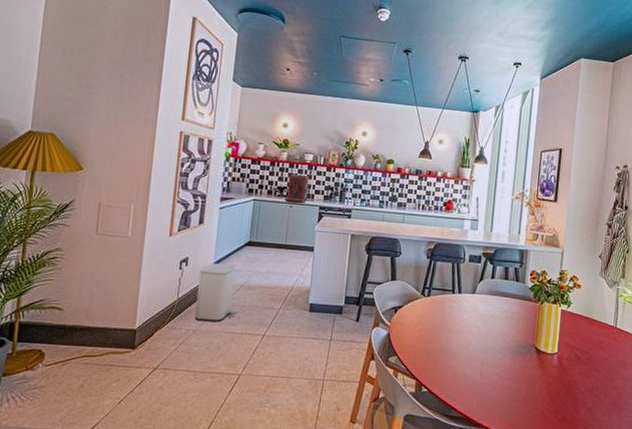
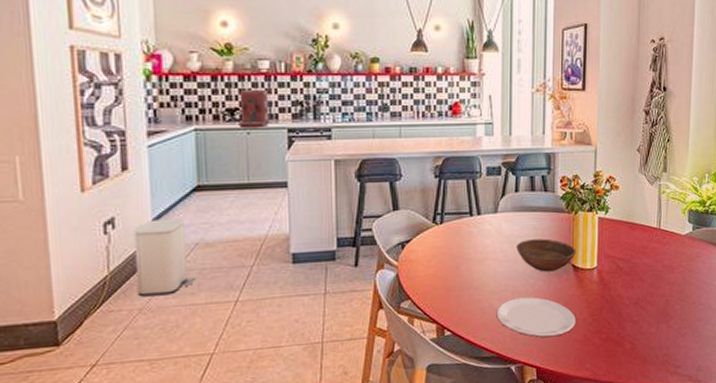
plate: none [466,369,536,409] -> present [496,297,576,337]
bowl: none [488,320,540,351] -> present [516,238,576,272]

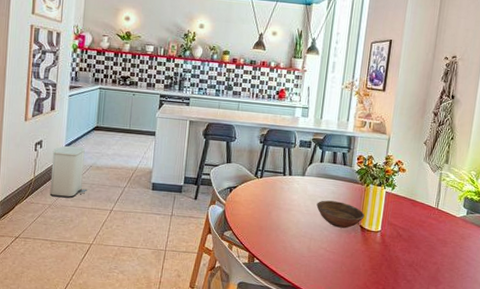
coffee machine: present [238,89,270,129] -> none [128,64,151,92]
plate: present [496,297,576,337] -> none [295,244,359,280]

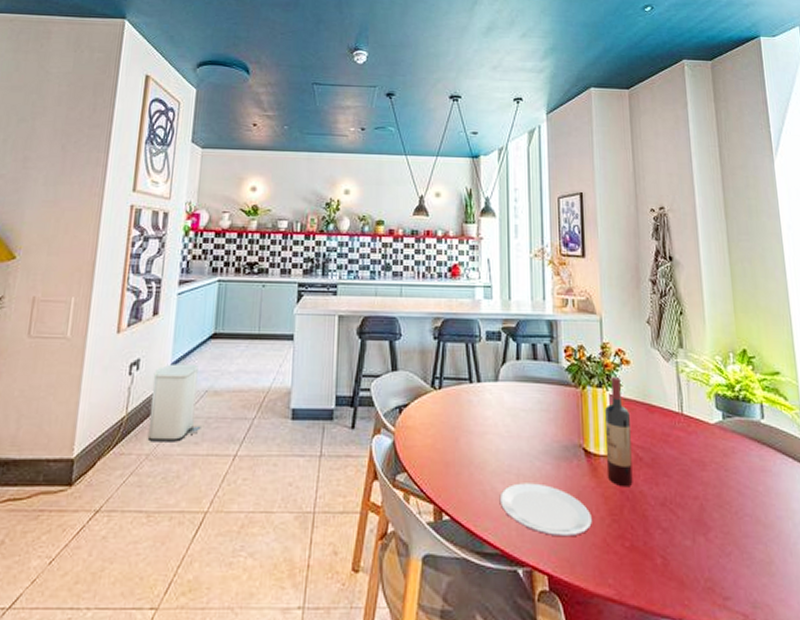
plate: none [295,244,359,280] -> present [499,483,592,537]
bowl: present [316,200,365,228] -> none [520,414,587,455]
wine bottle: none [374,179,399,253] -> present [604,375,633,487]

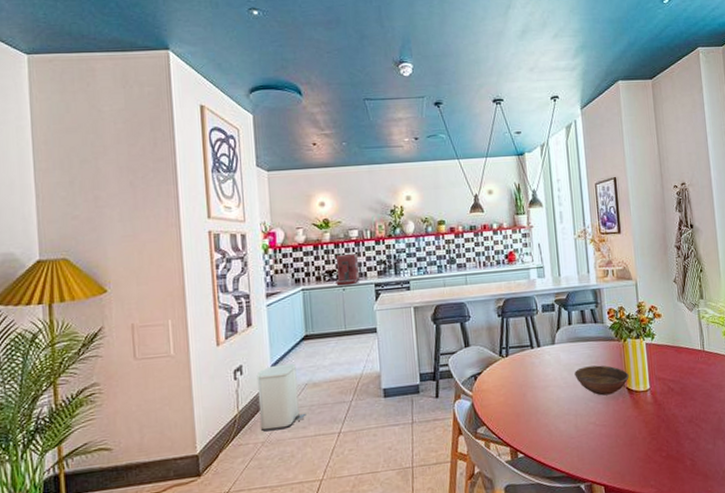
coffee machine: none [256,245,285,282] -> present [335,253,360,286]
plate: present [499,483,592,537] -> none [562,419,636,457]
bowl: none [520,414,587,455] -> present [574,365,629,396]
wine bottle: present [604,375,633,487] -> none [643,327,667,413]

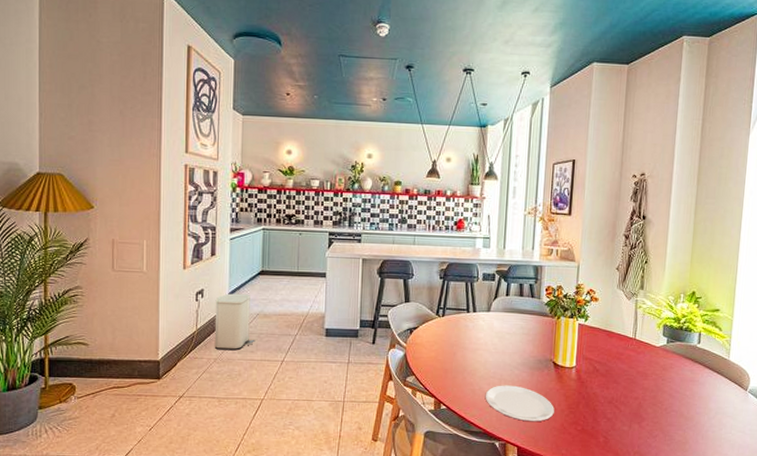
coffee machine: present [335,253,360,286] -> none [294,200,317,231]
plate: none [562,419,636,457] -> present [485,385,554,422]
bowl: present [574,365,629,396] -> none [505,337,557,366]

